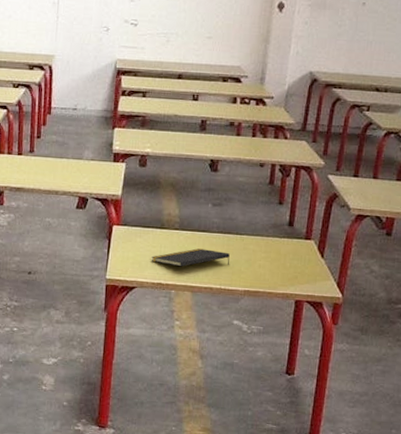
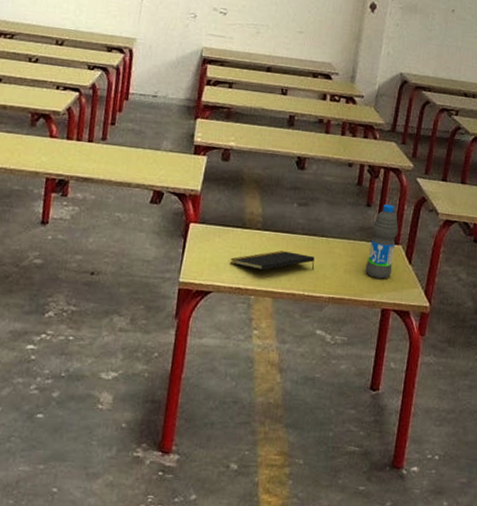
water bottle: none [278,202,311,273] -> present [365,204,399,279]

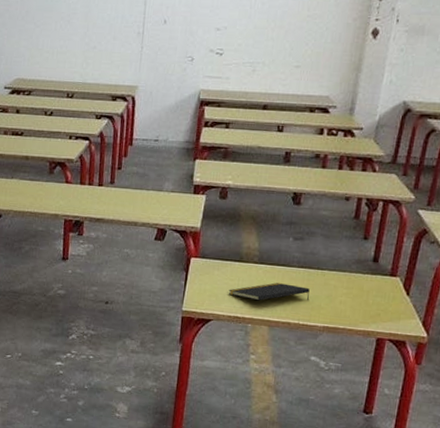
water bottle: present [365,204,399,279] -> none [360,237,397,310]

